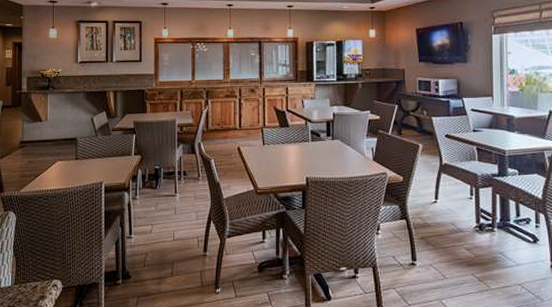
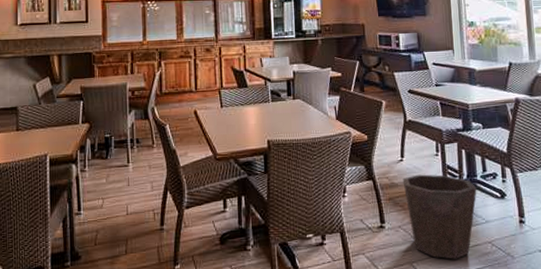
waste bin: none [435,216,509,299] -> present [402,174,477,259]

